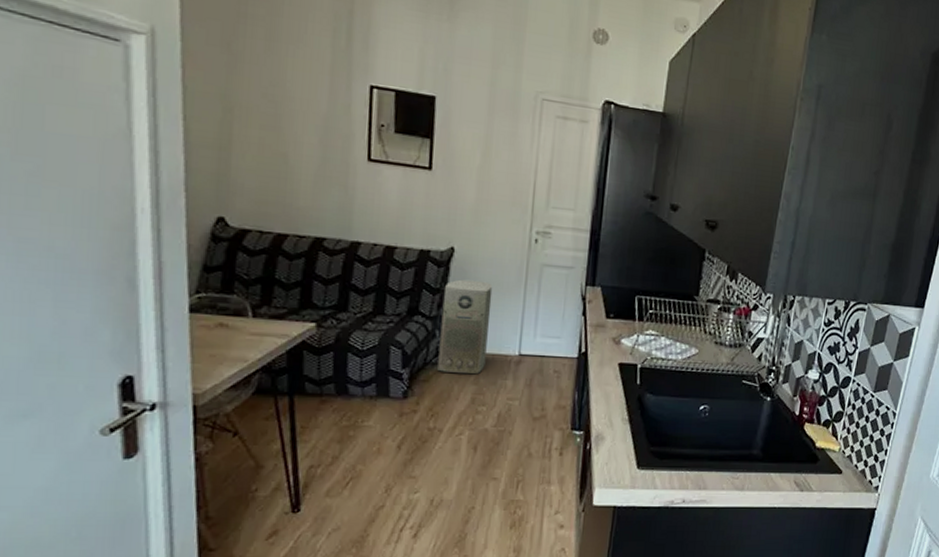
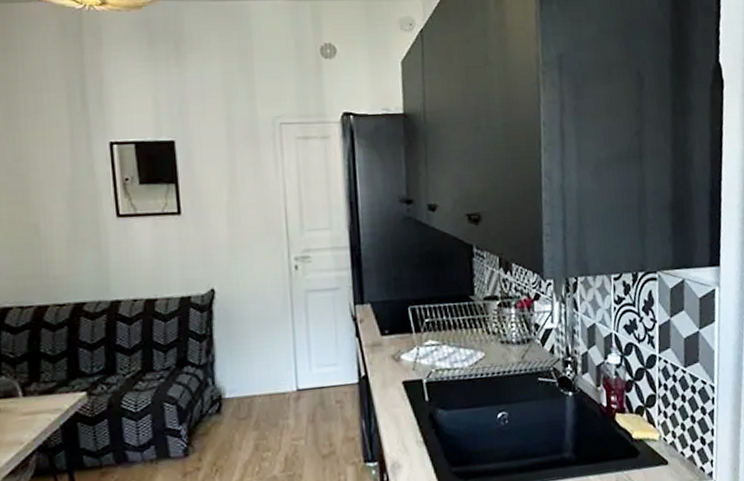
air purifier: present [438,279,493,375] -> none [210,318,264,422]

